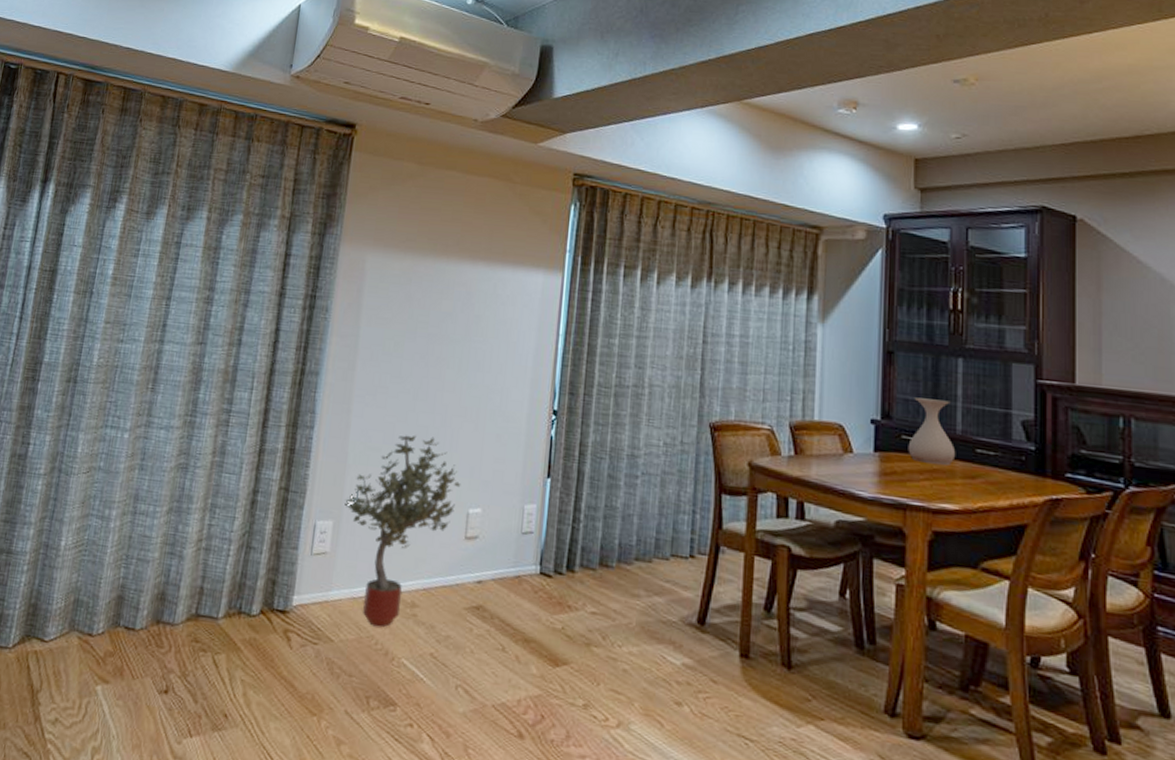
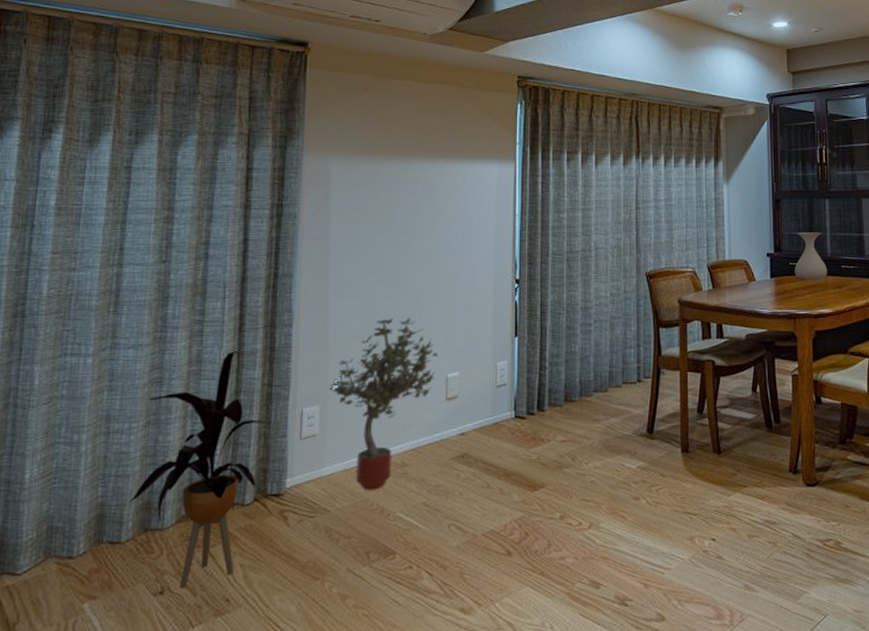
house plant: none [146,447,278,692] -> present [128,351,264,588]

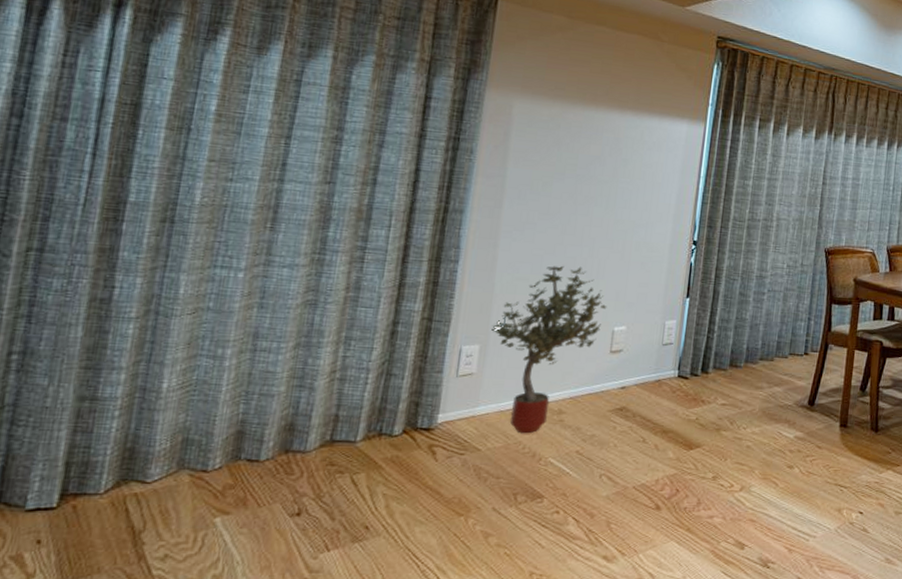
house plant: present [128,351,264,588] -> none [271,281,421,511]

